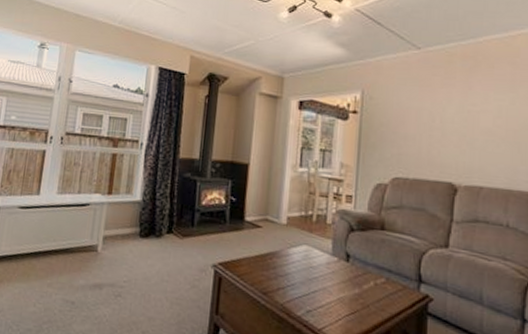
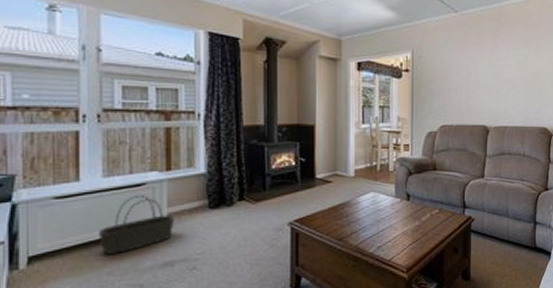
basket: none [46,214,109,268] -> present [97,195,175,254]

